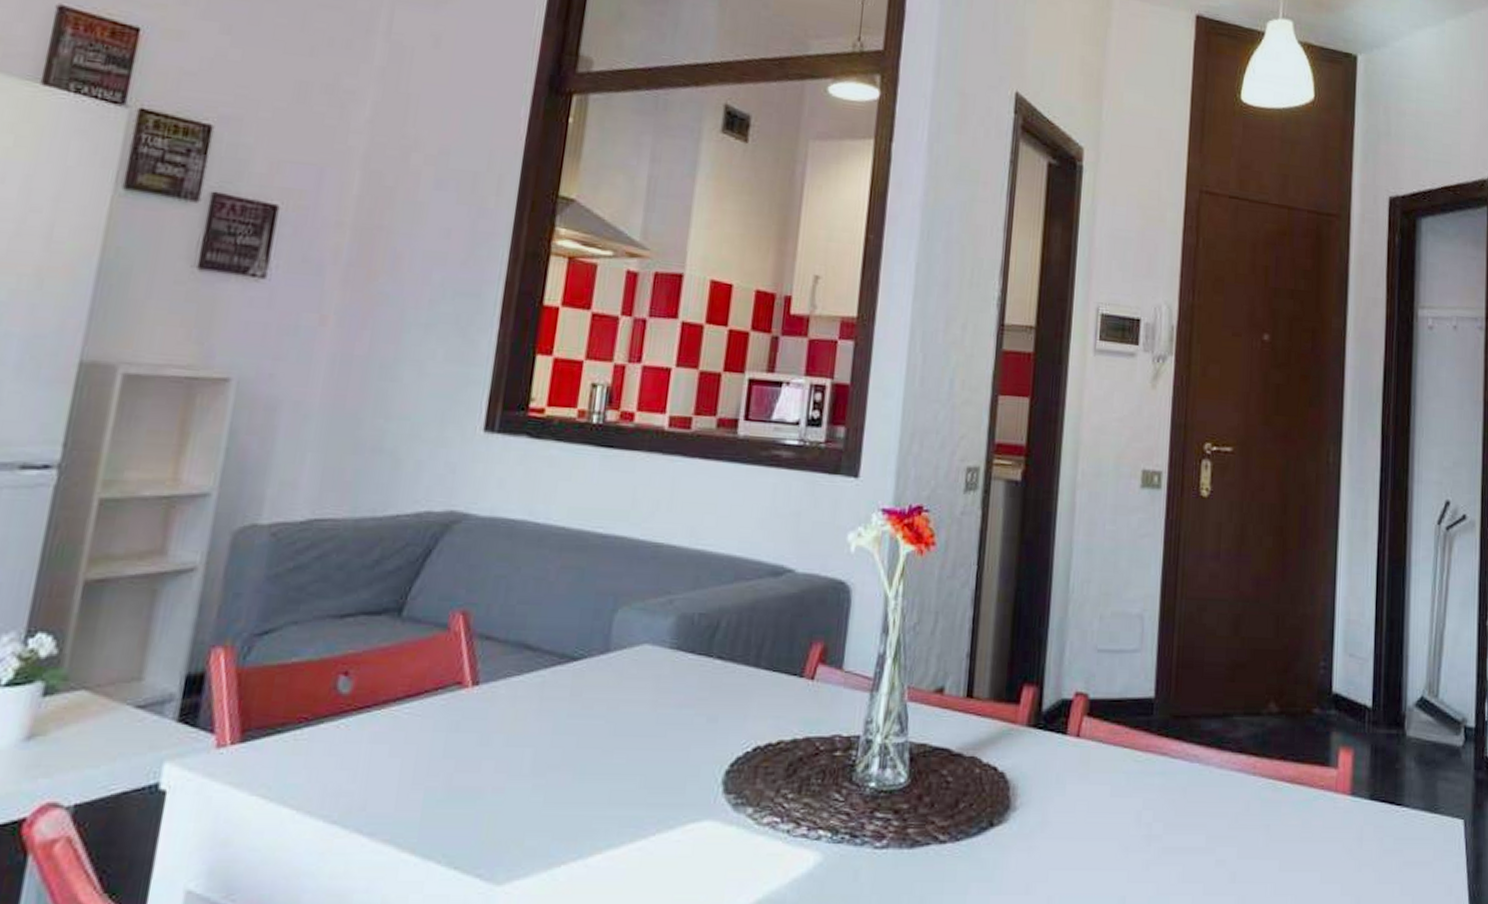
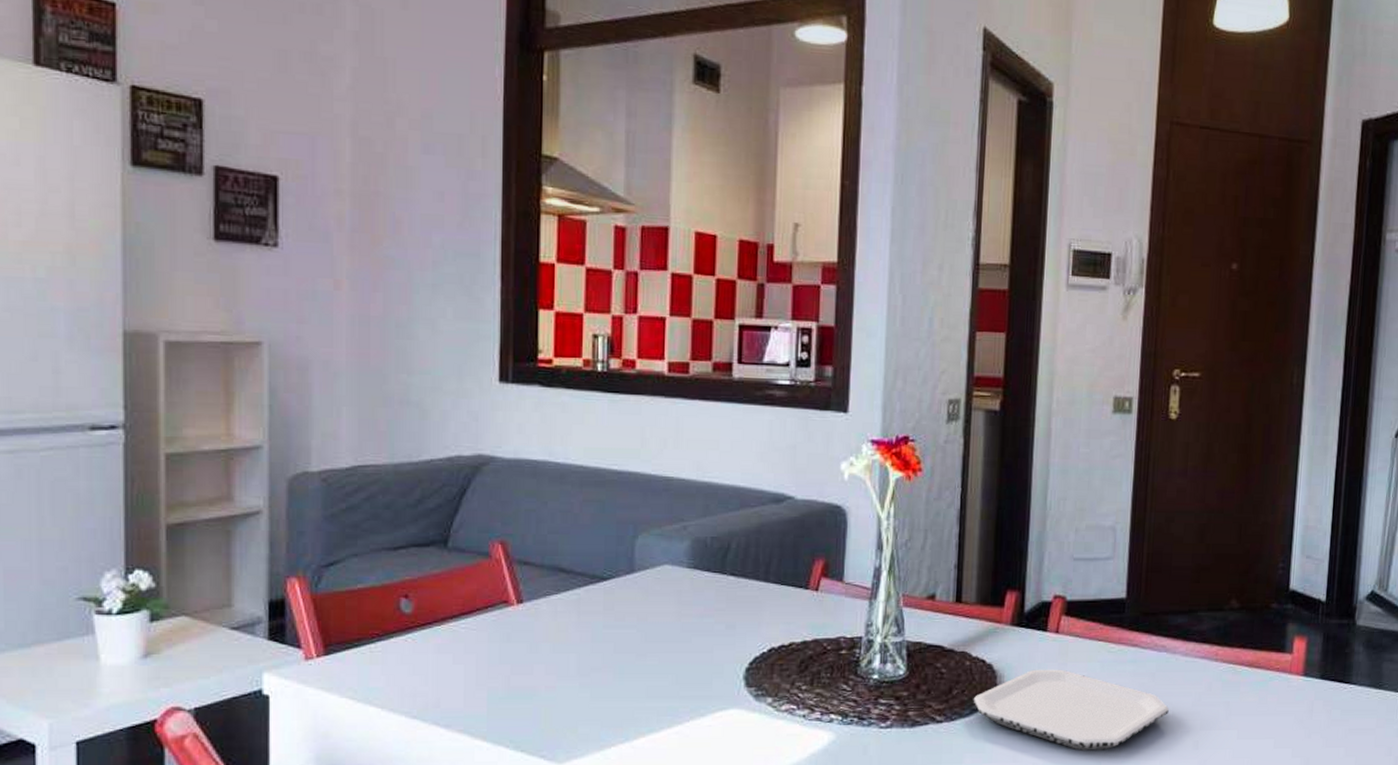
plate: none [981,780,1202,882] -> present [973,669,1169,751]

